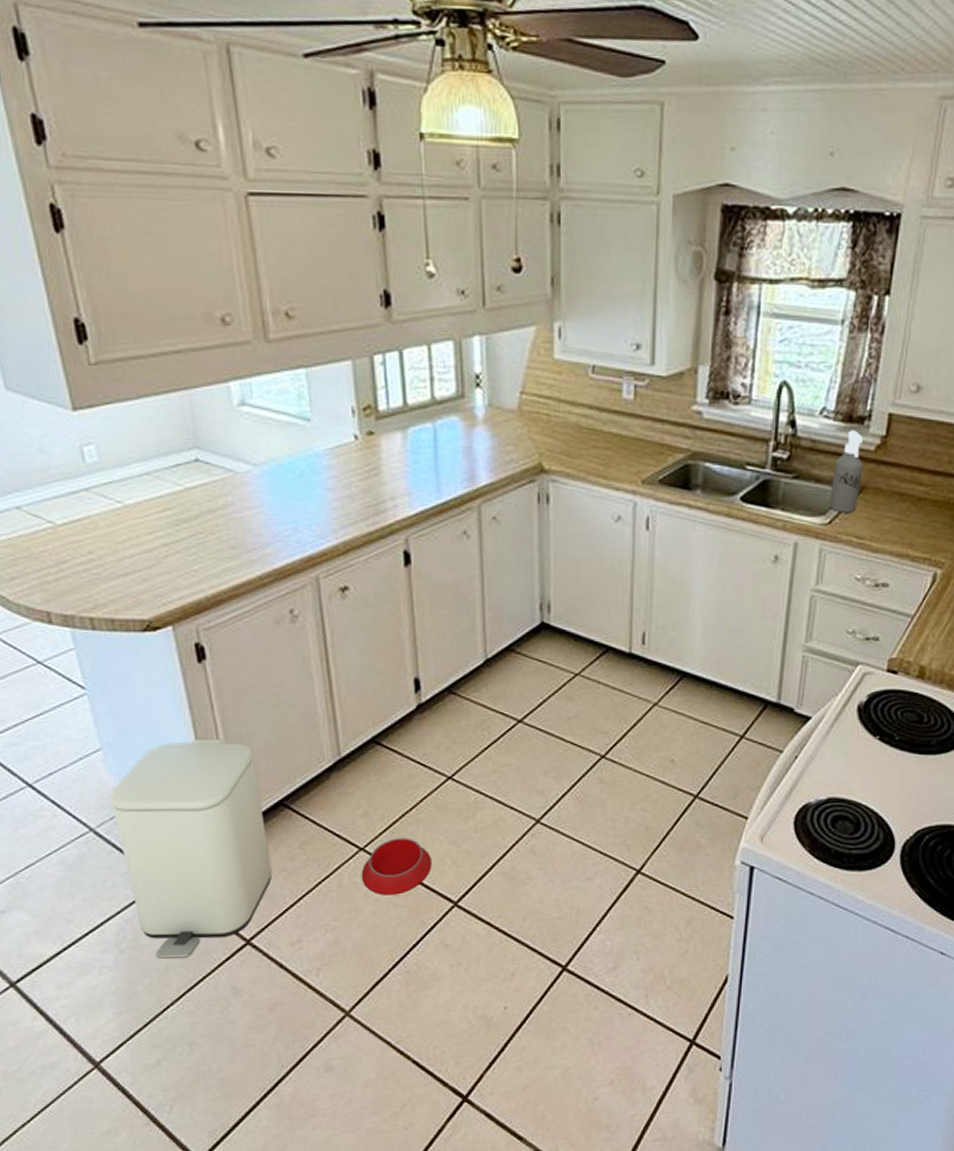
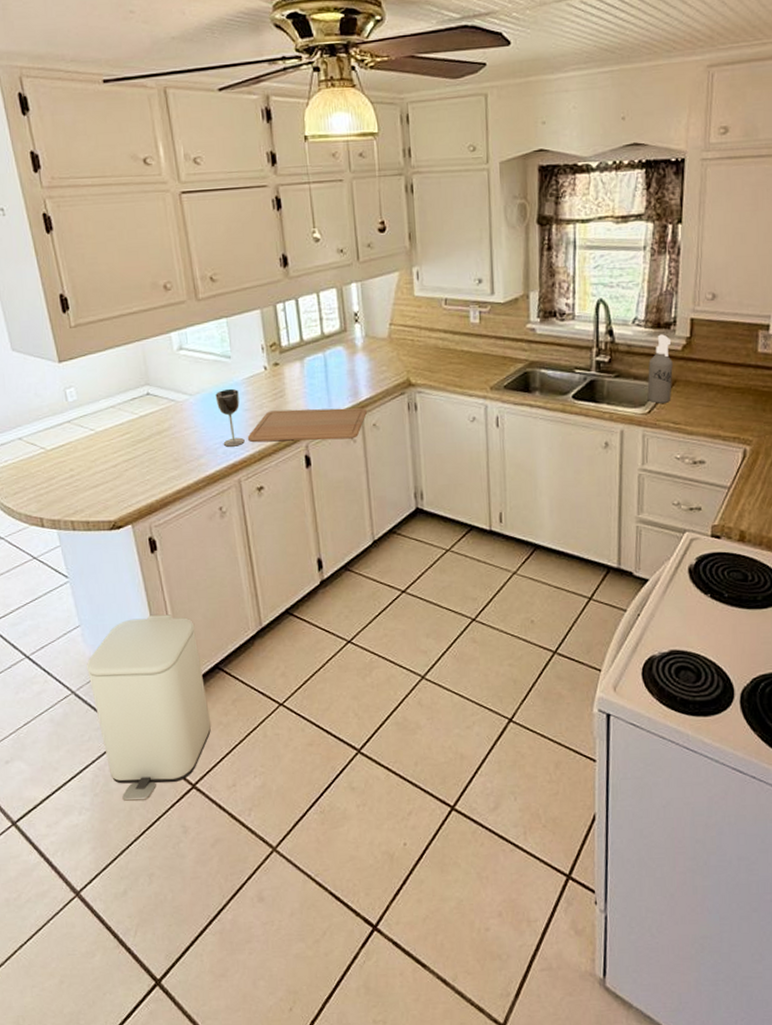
wine glass: none [288,460,326,535] -> present [215,388,245,447]
chopping board: none [329,492,487,533] -> present [247,407,368,442]
pet bowl: present [361,838,432,895] -> none [281,694,338,744]

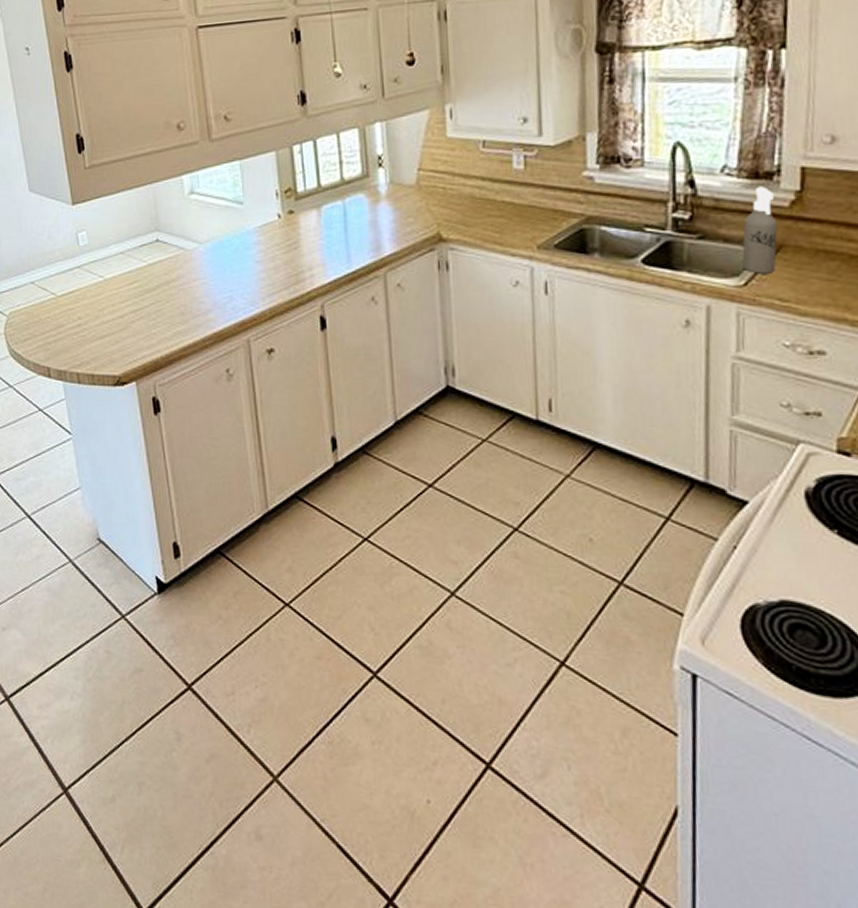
pedal bin: present [87,614,211,802] -> none [85,484,210,696]
wine glass: present [215,388,245,447] -> none [226,237,255,302]
chopping board: present [247,407,368,442] -> none [258,263,391,300]

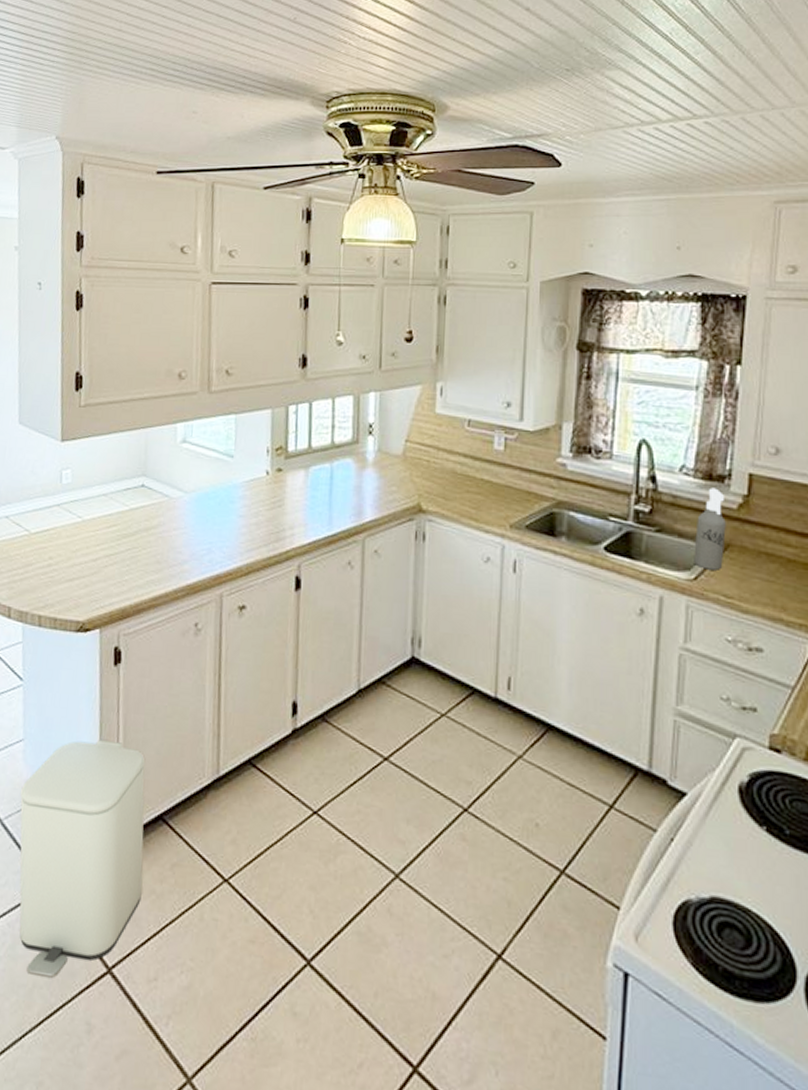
pedal bin: none [85,484,210,696] -> present [19,740,146,979]

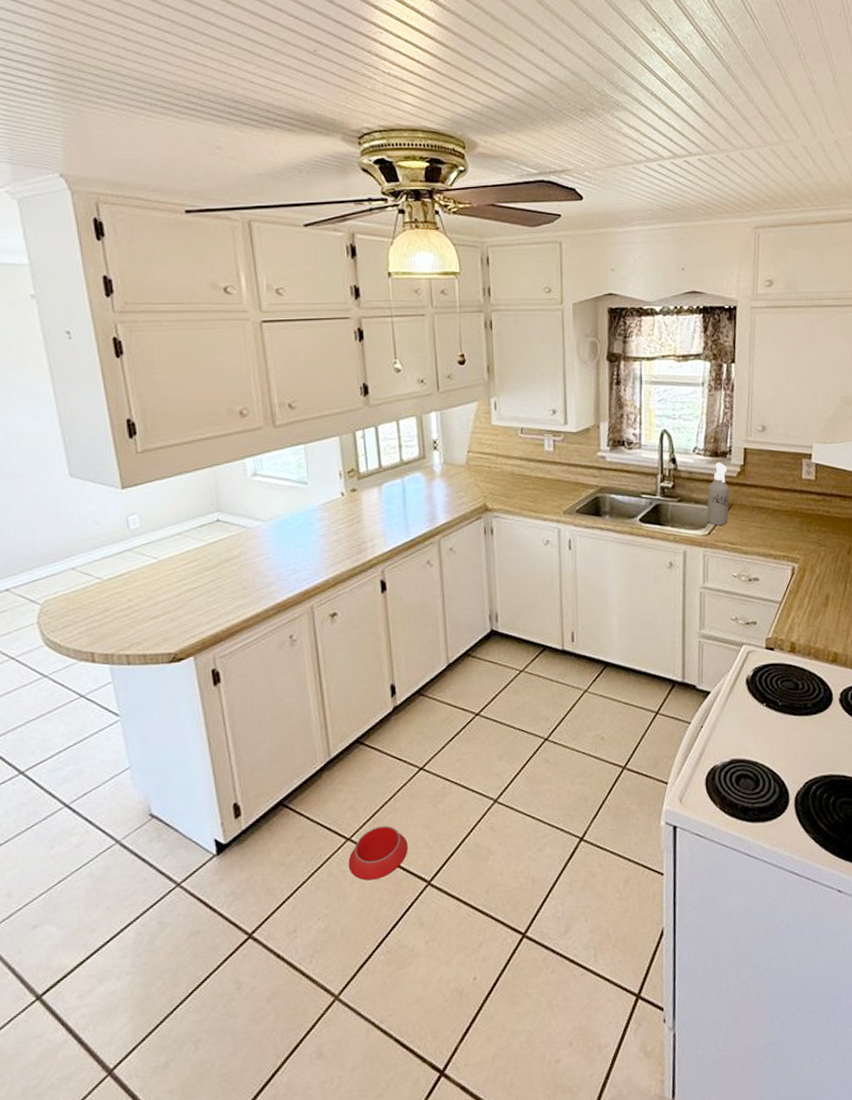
pedal bin: present [19,740,146,979] -> none [135,750,272,960]
pet bowl: none [222,873,290,941] -> present [348,825,408,881]

